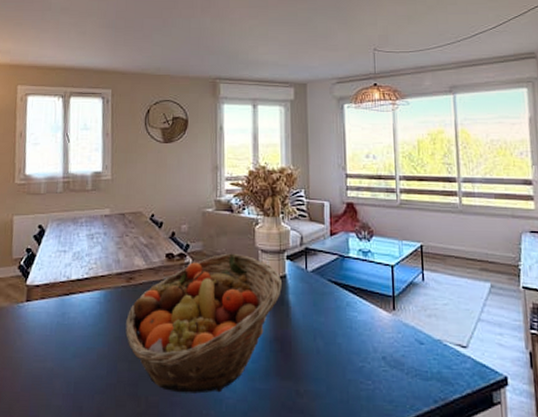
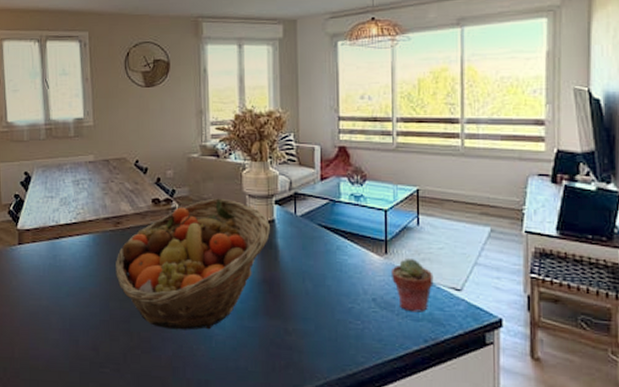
potted succulent: none [399,314,441,371] -> present [390,257,434,312]

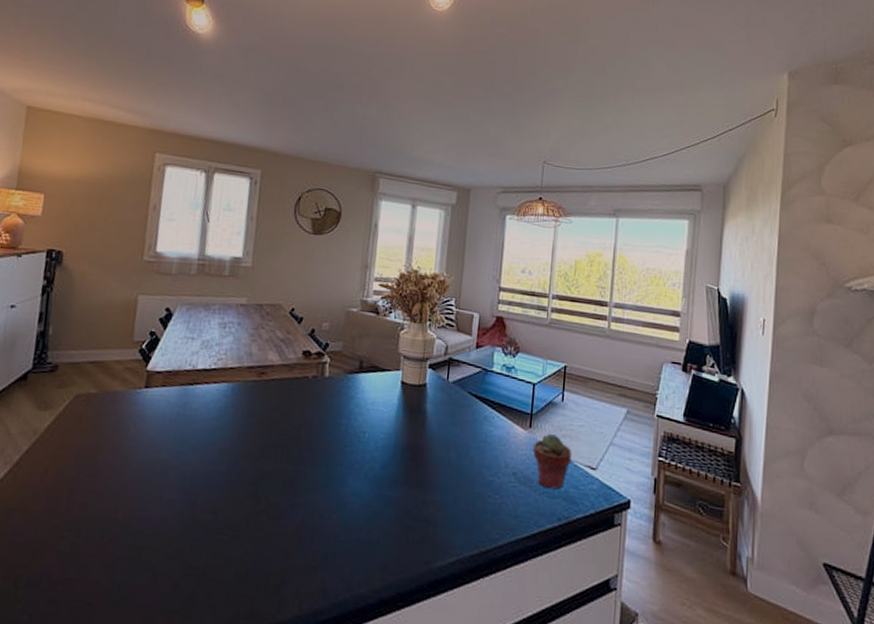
fruit basket: present [116,198,270,330] -> none [251,356,421,497]

